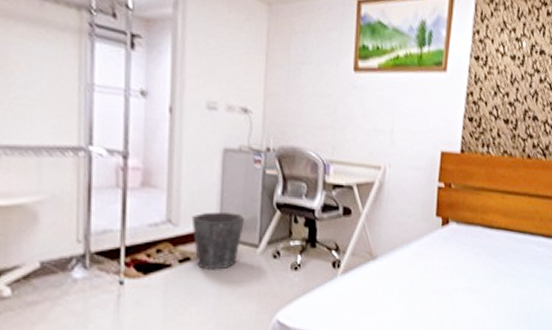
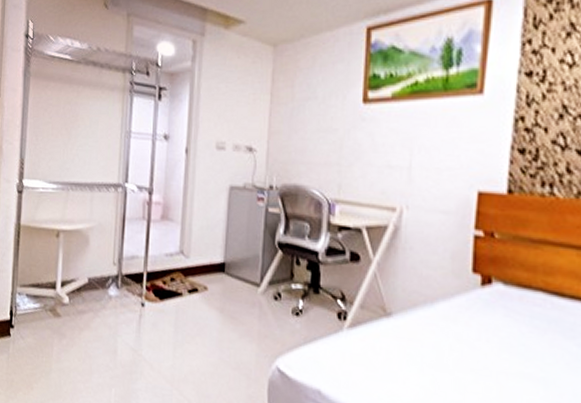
waste bin: present [191,211,244,270] -> none [200,247,247,305]

